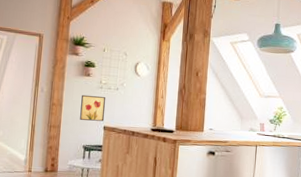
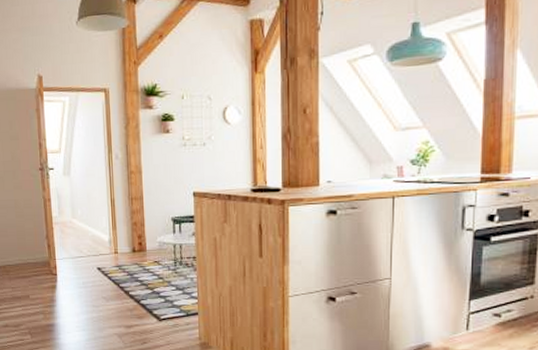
wall art: present [80,94,106,121] -> none [163,155,193,189]

